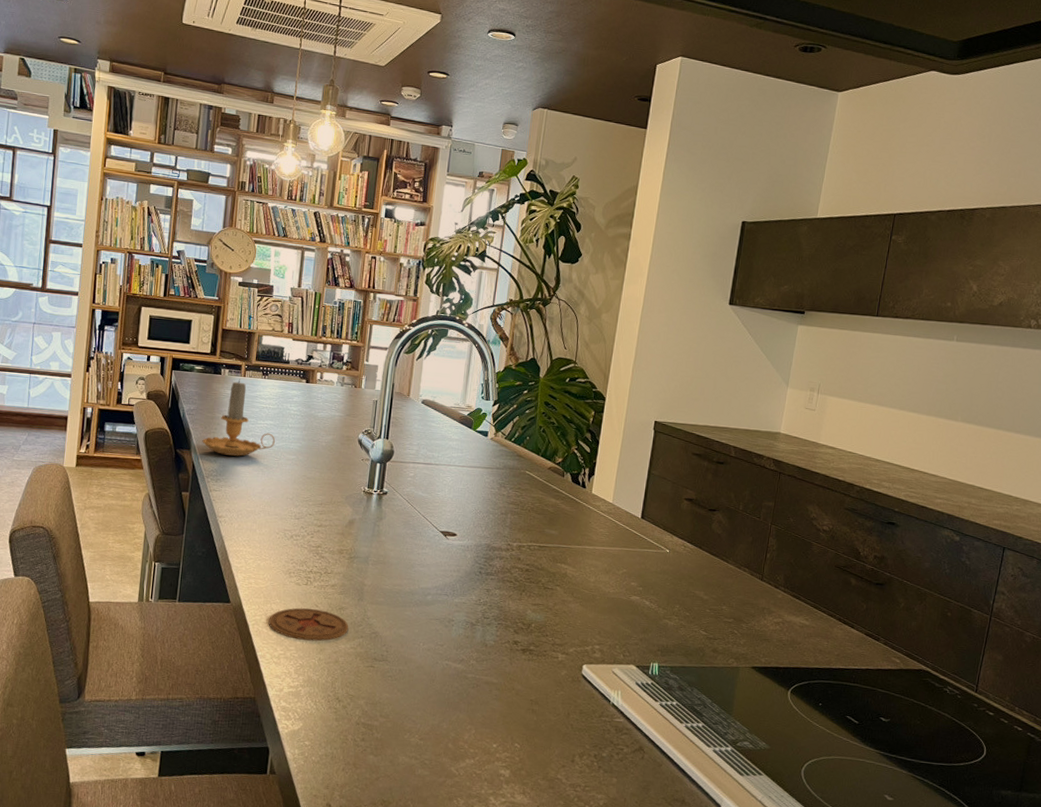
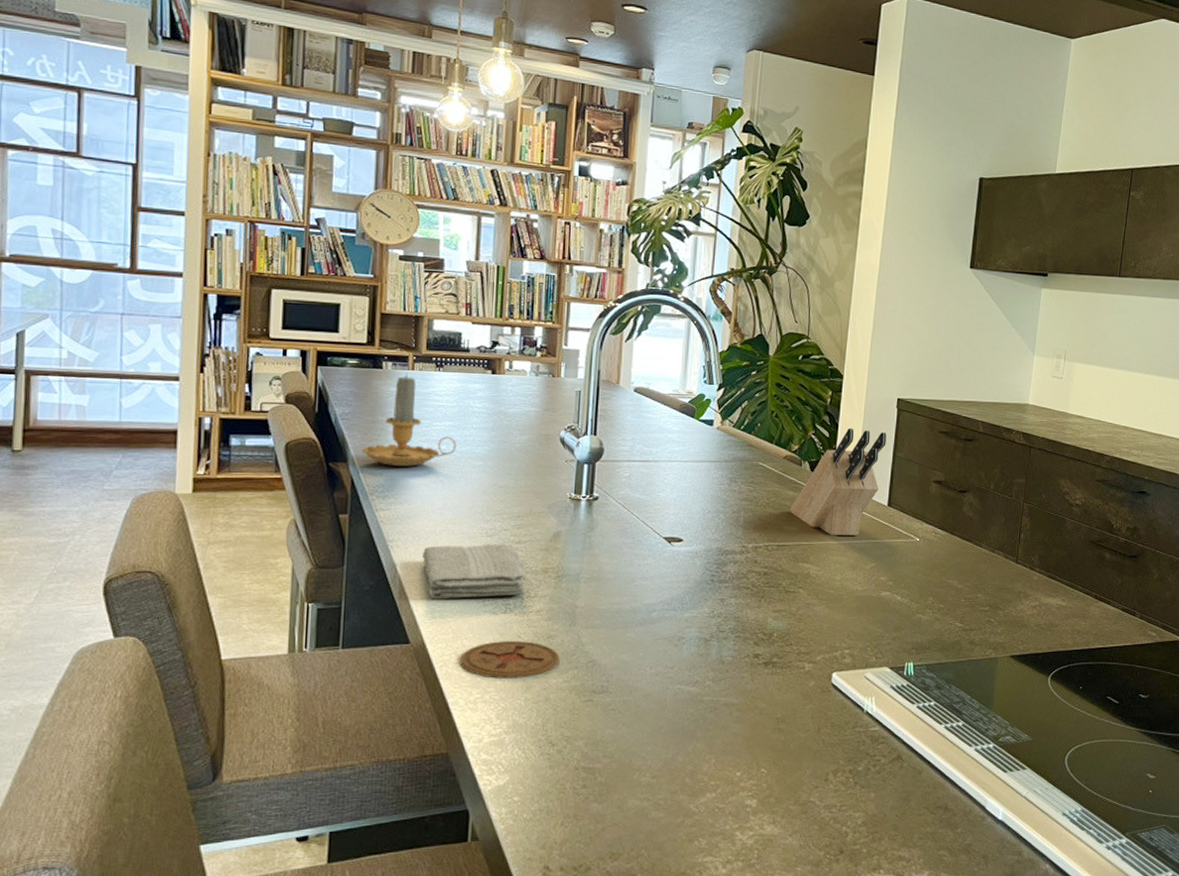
washcloth: none [243,523,325,571] -> present [422,544,527,599]
knife block: none [552,445,643,543] -> present [790,428,887,536]

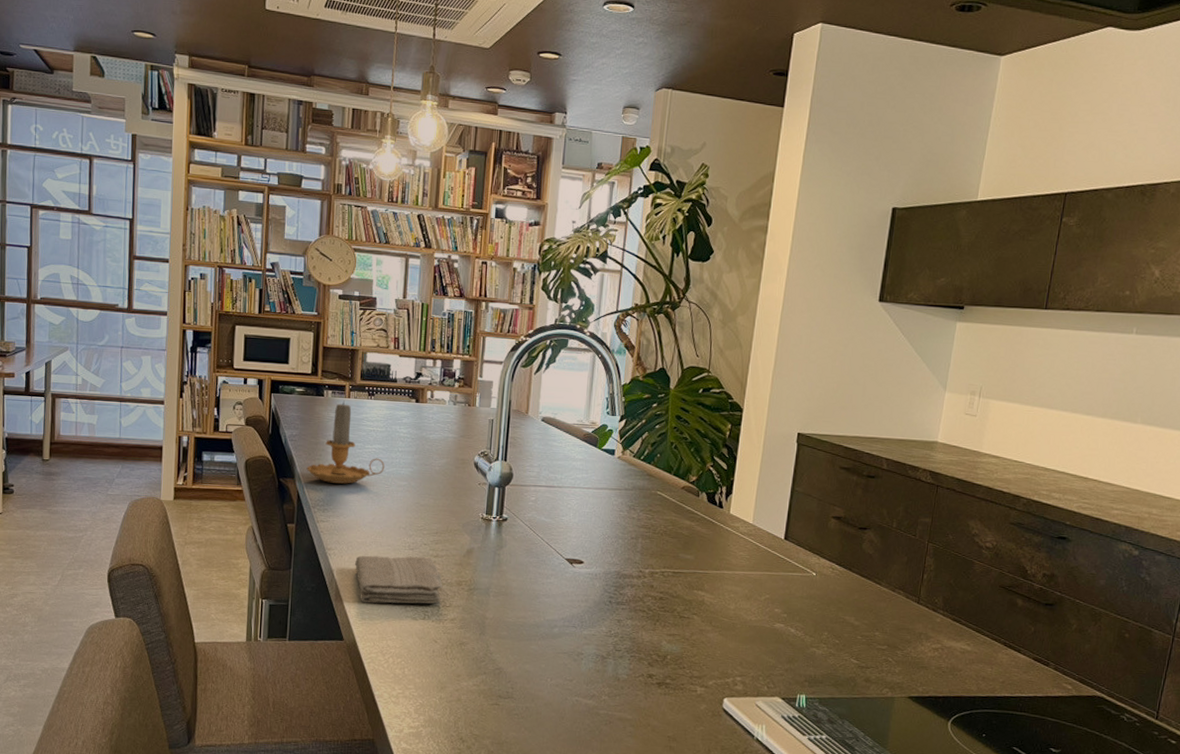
coaster: present [460,641,560,678] -> none [385,644,471,679]
knife block: present [790,428,887,536] -> none [687,461,785,567]

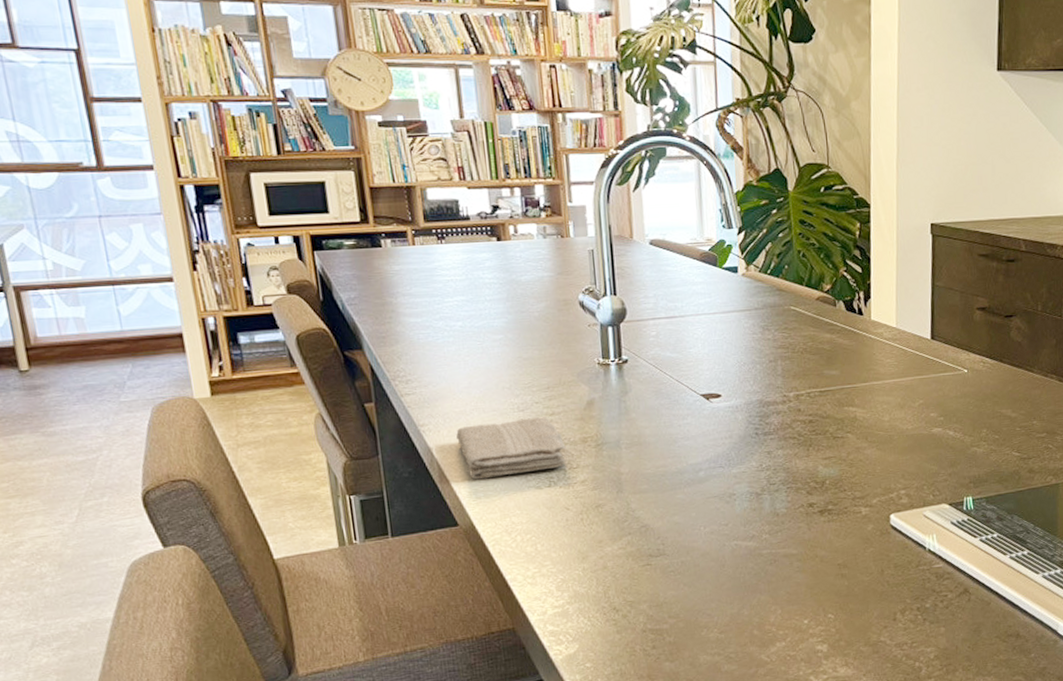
candle: present [306,400,385,484] -> none [376,249,473,349]

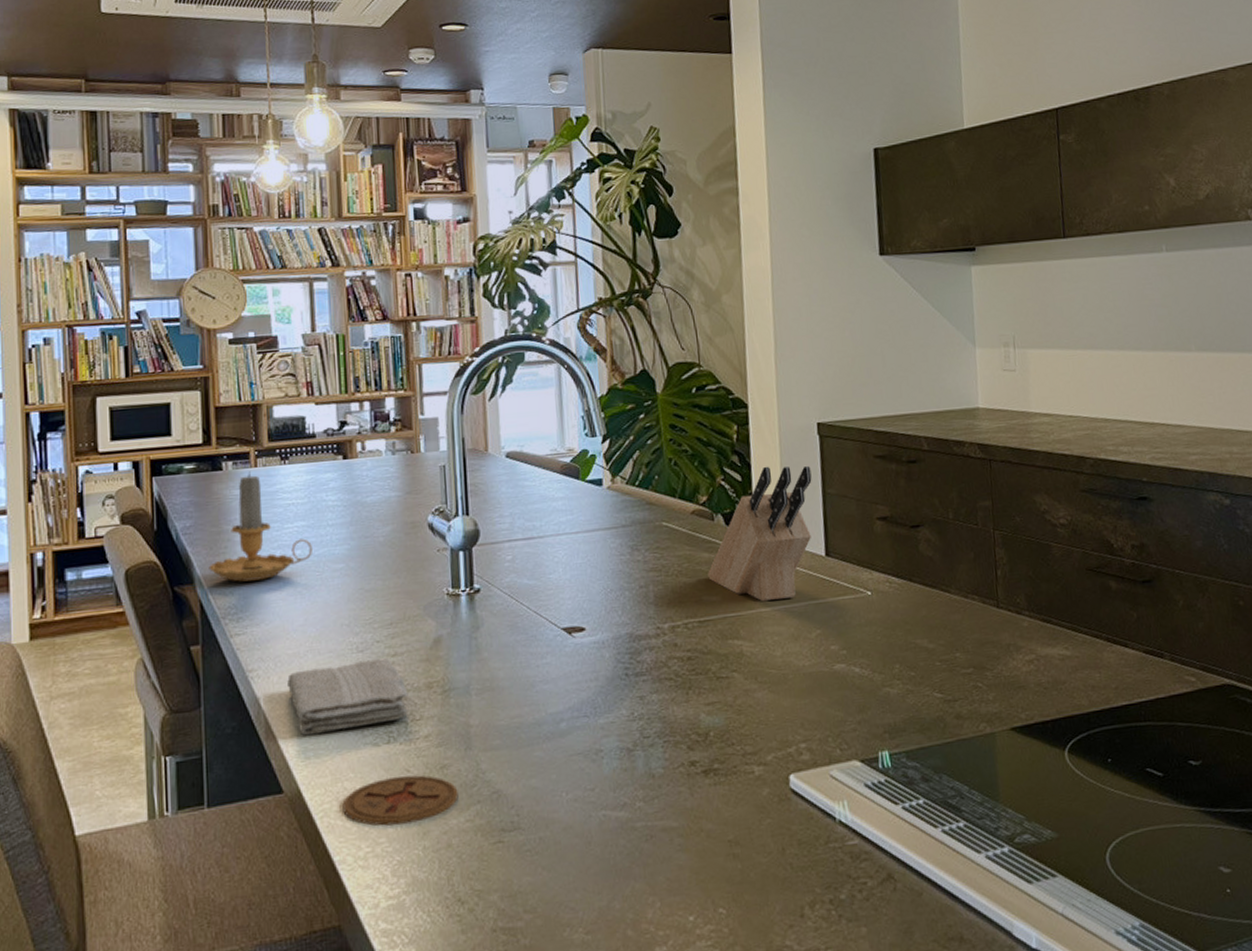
candle: none [376,249,473,349] -> present [208,471,312,582]
coaster: none [511,512,612,552] -> present [342,775,459,826]
knife block: none [829,260,923,375] -> present [708,466,812,601]

